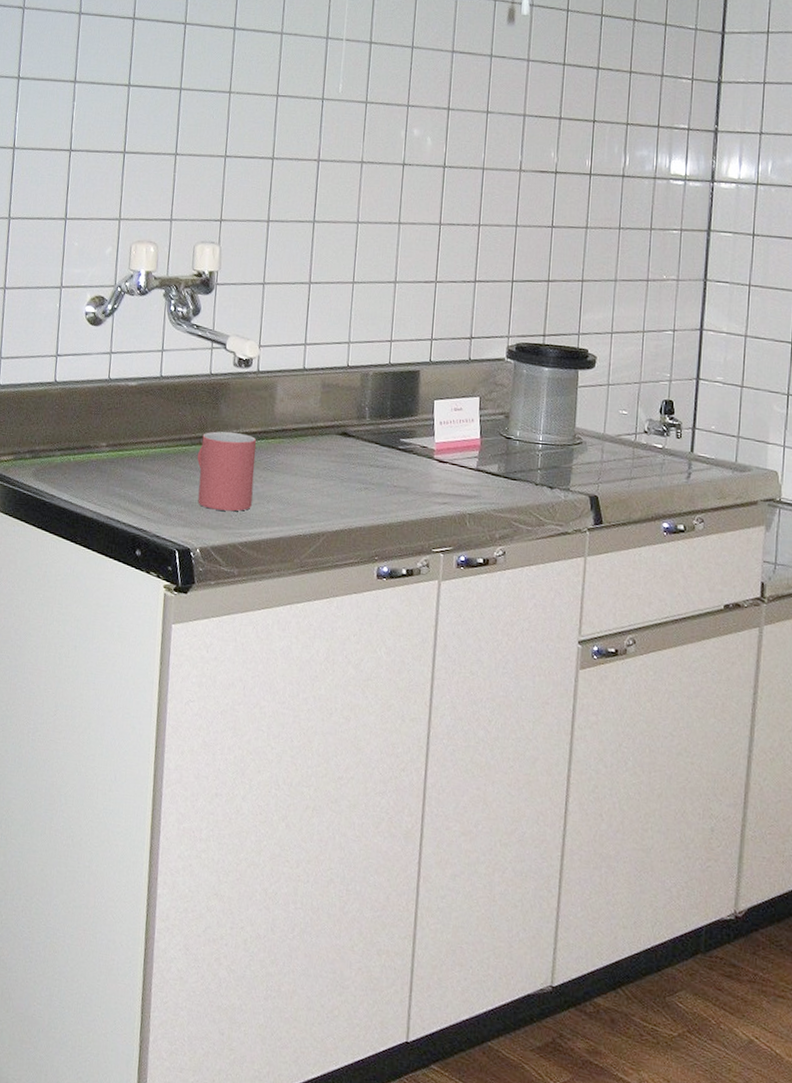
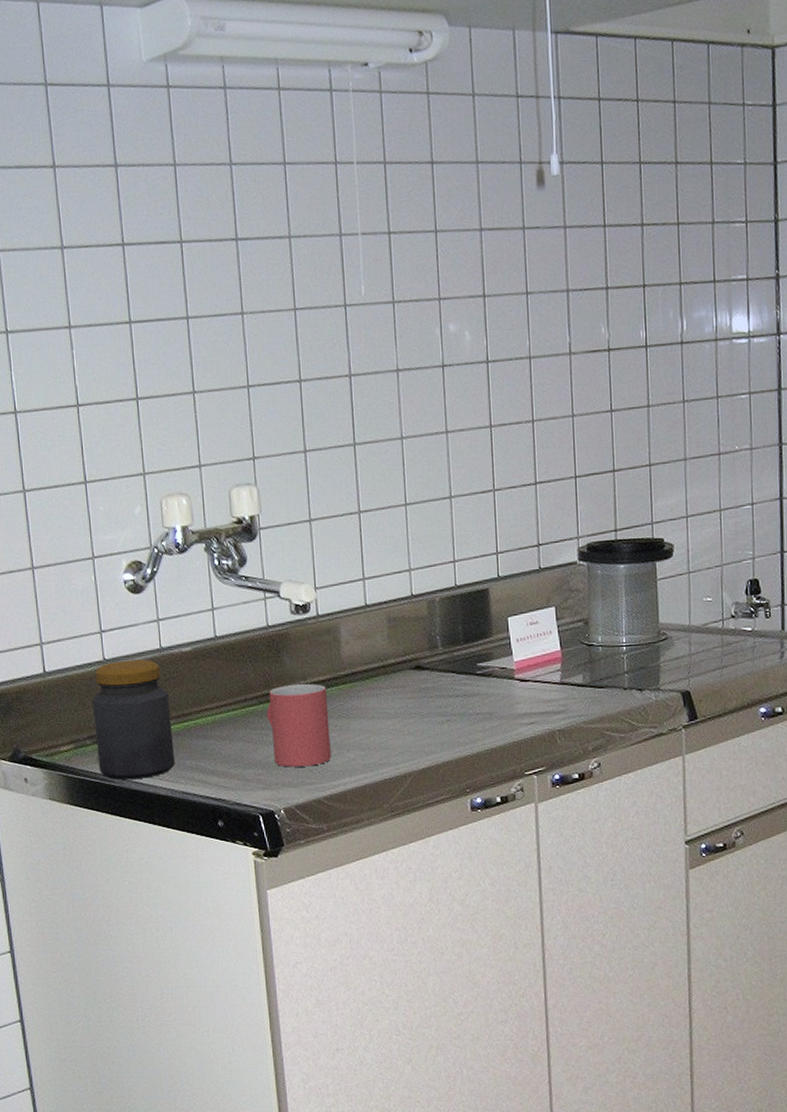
jar: none [33,384,109,499] -> present [92,659,175,780]

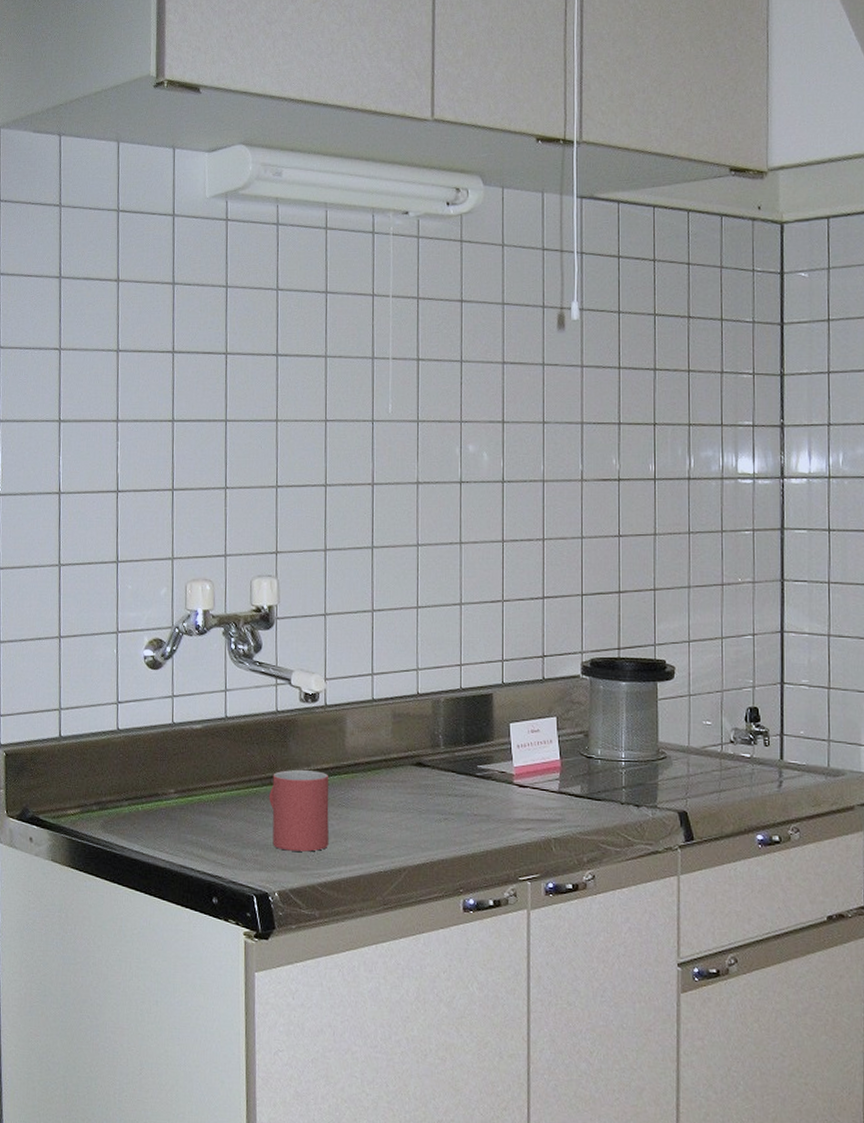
jar: present [92,659,175,780] -> none [102,732,177,849]

